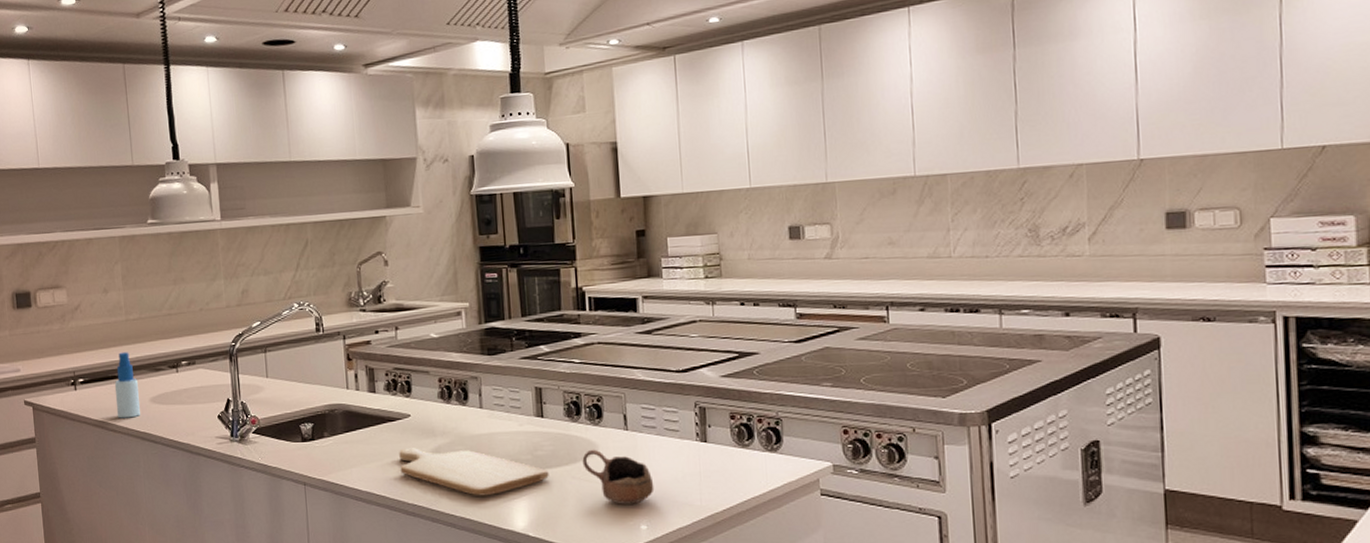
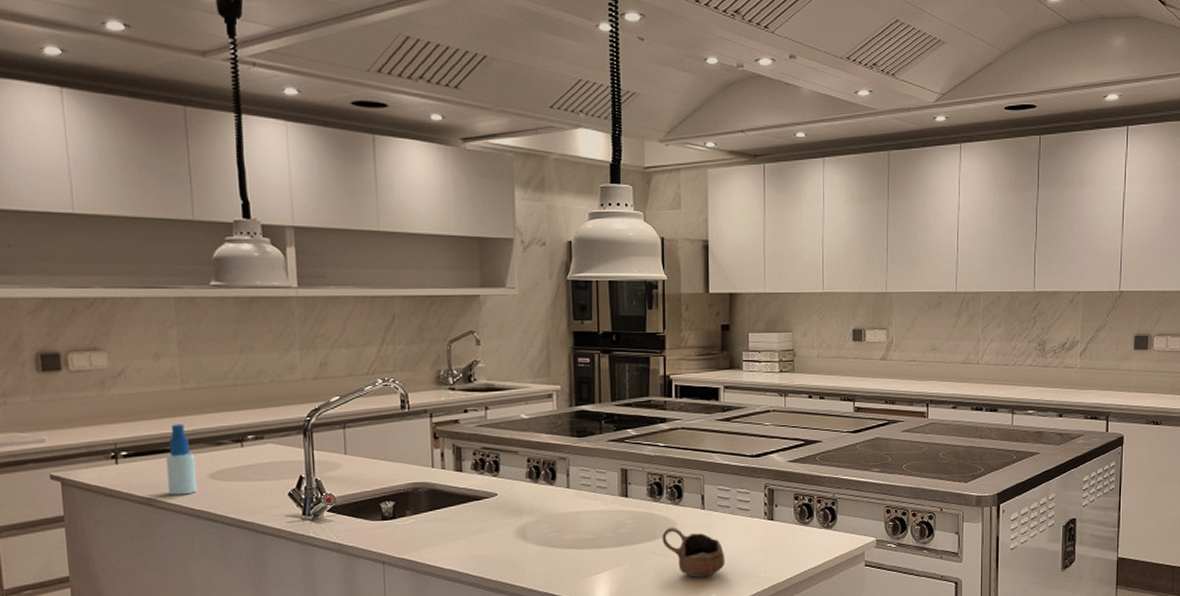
chopping board: present [399,448,549,496] -> none [484,526,630,572]

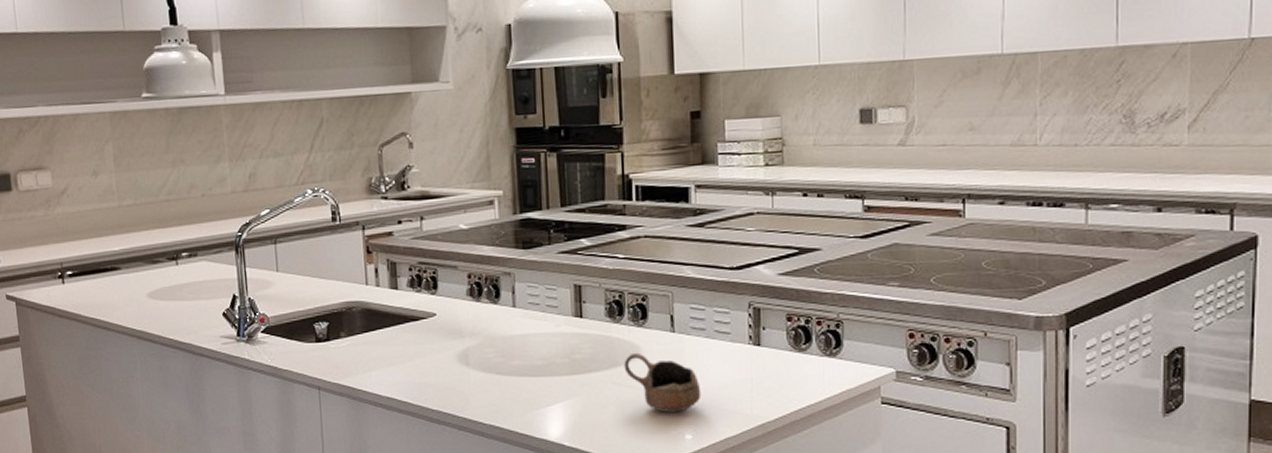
spray bottle: present [165,424,197,495] -> none [107,242,136,315]

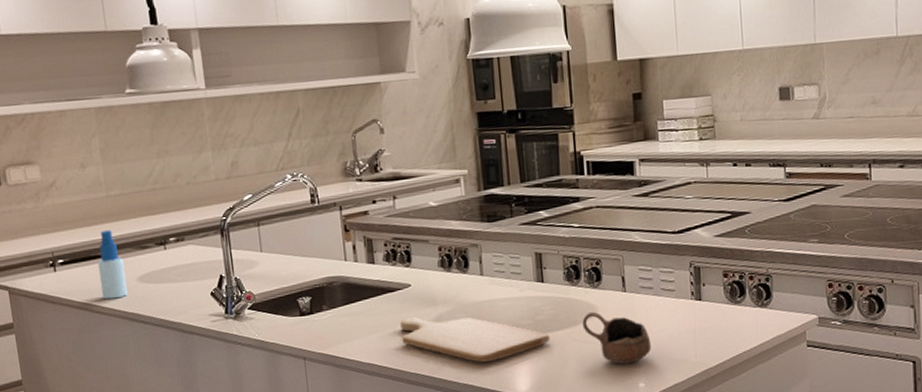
spray bottle: none [107,242,136,315] -> present [97,230,127,300]
chopping board: none [423,350,587,403] -> present [400,317,550,363]

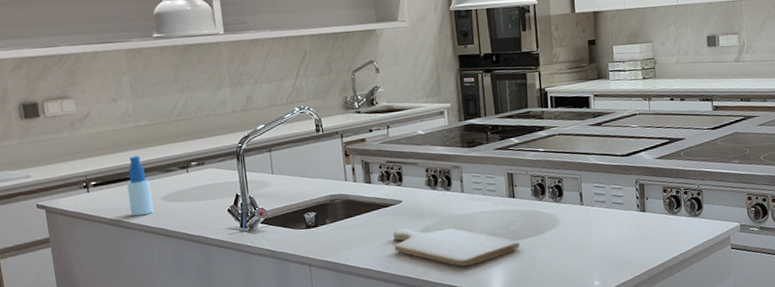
cup: present [582,311,652,364] -> none [547,222,605,266]

